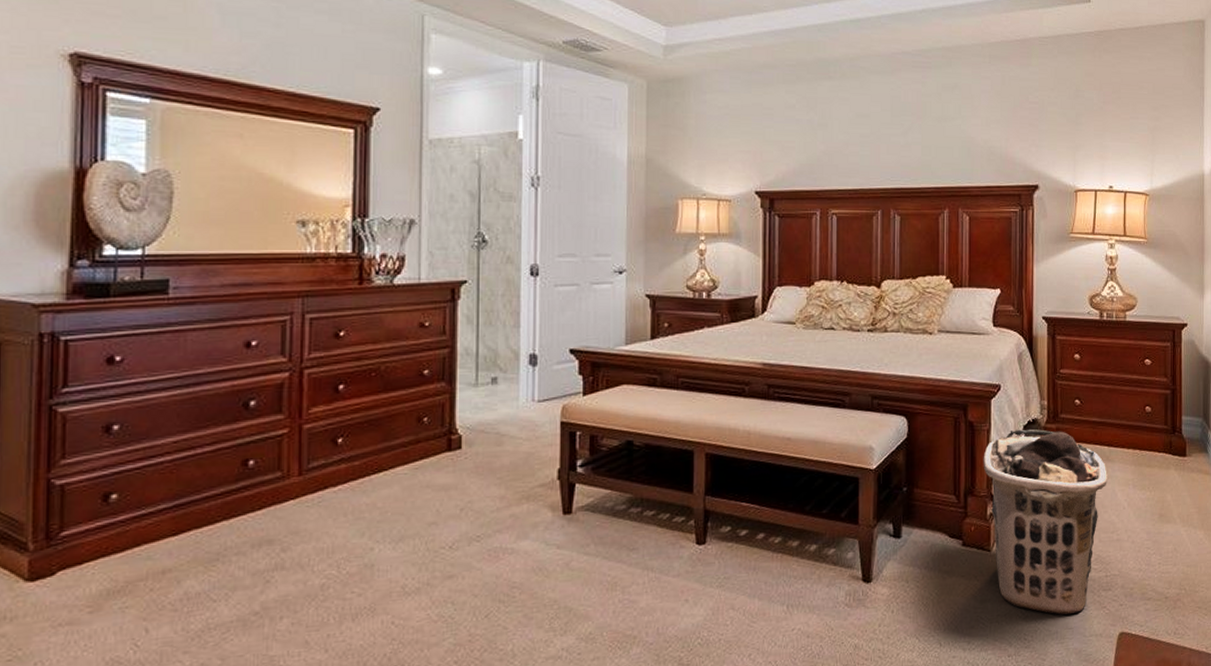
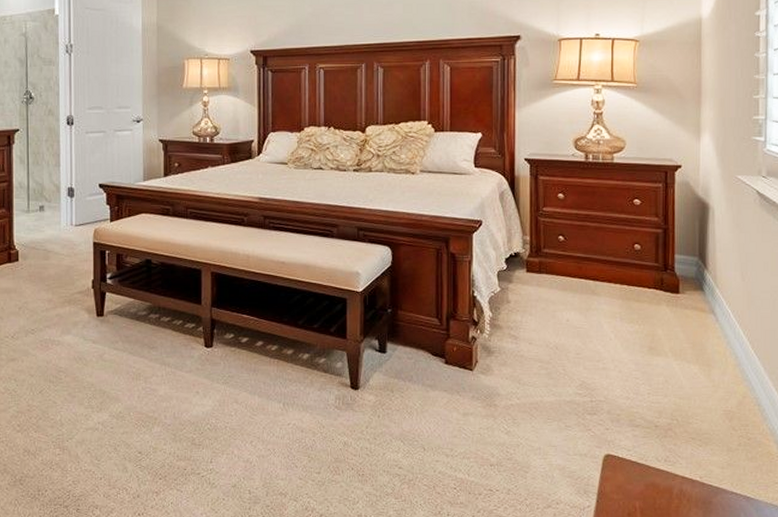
clothes hamper: present [983,428,1107,615] -> none [465,261,593,433]

